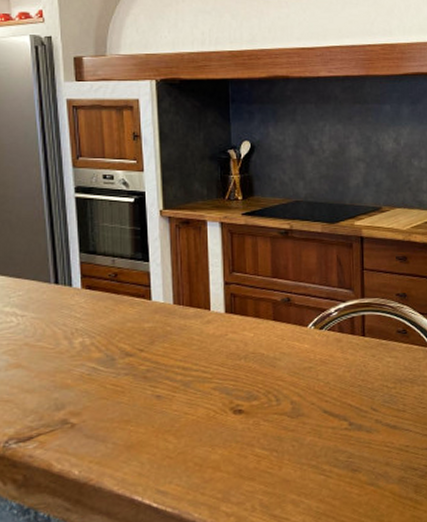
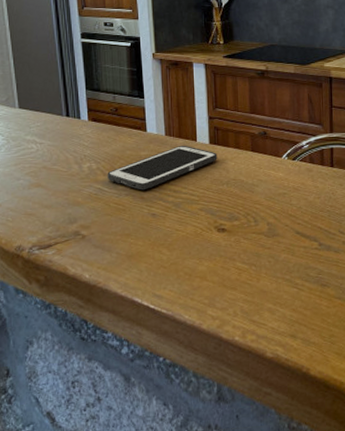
cell phone: none [103,314,234,369] -> present [107,145,217,191]

